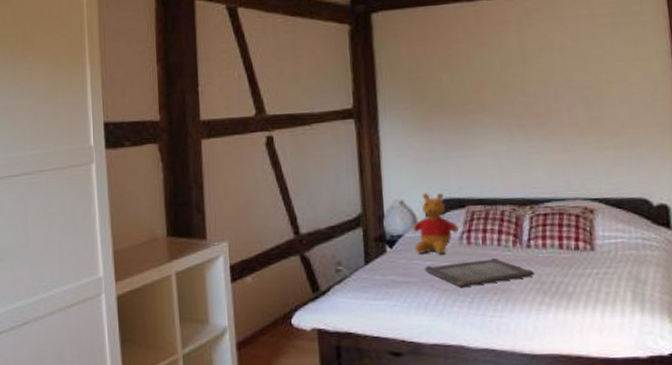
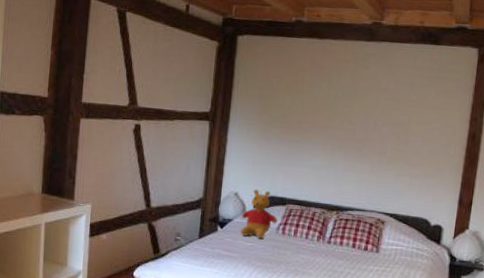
serving tray: present [425,258,535,288] -> none [245,246,330,267]

